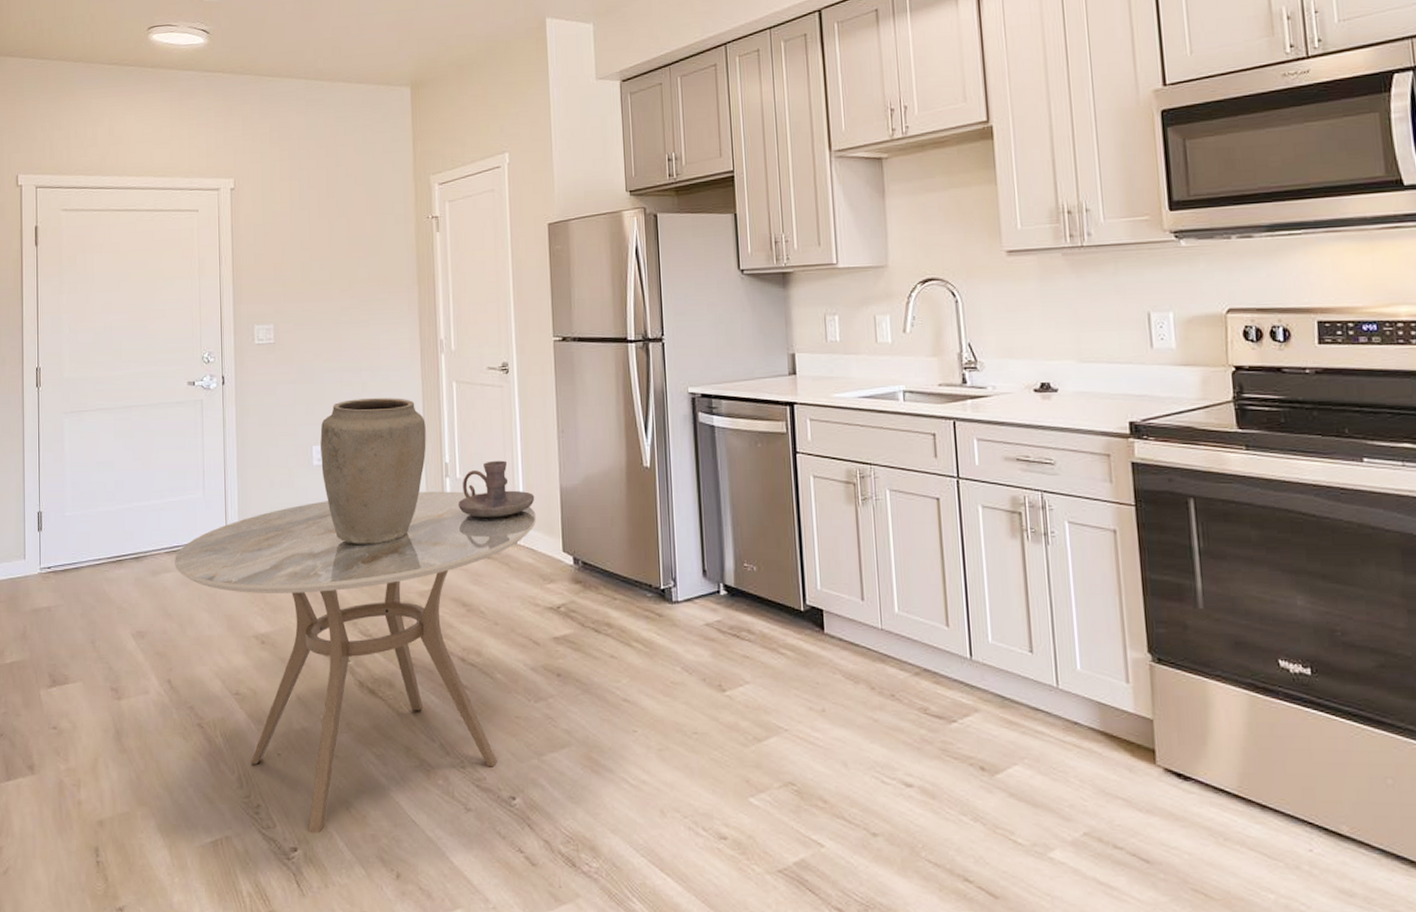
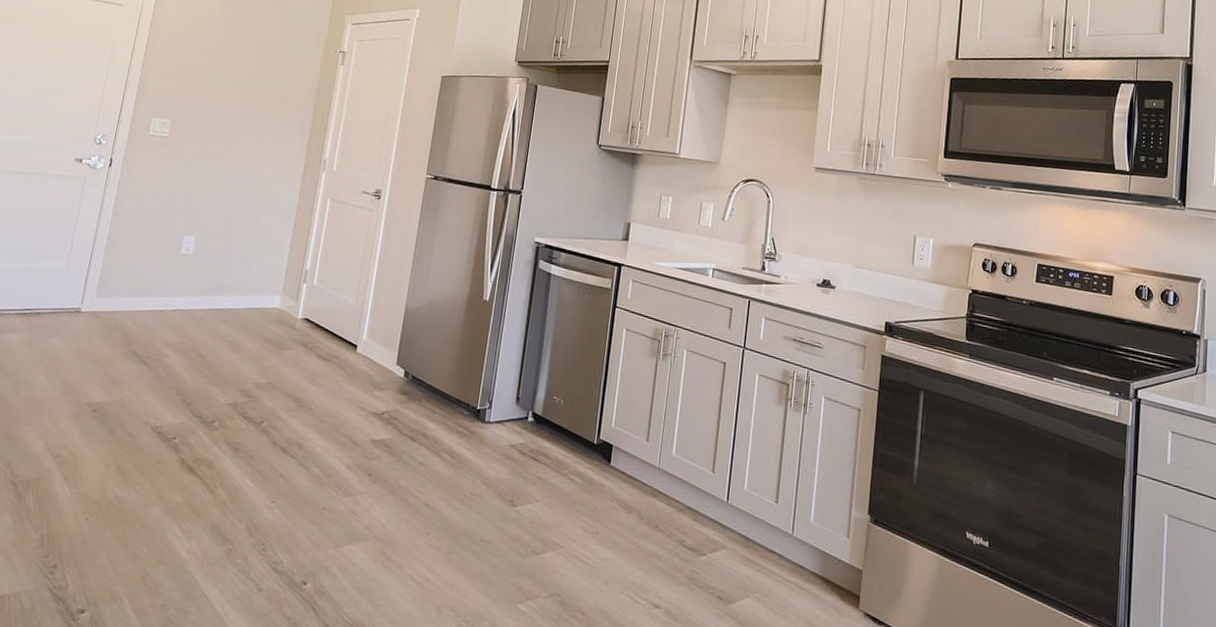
dining table: present [175,491,536,834] -> none [22,287,379,598]
vase: present [320,398,426,544] -> none [187,199,295,335]
candle holder: present [459,460,535,518] -> none [310,274,381,326]

